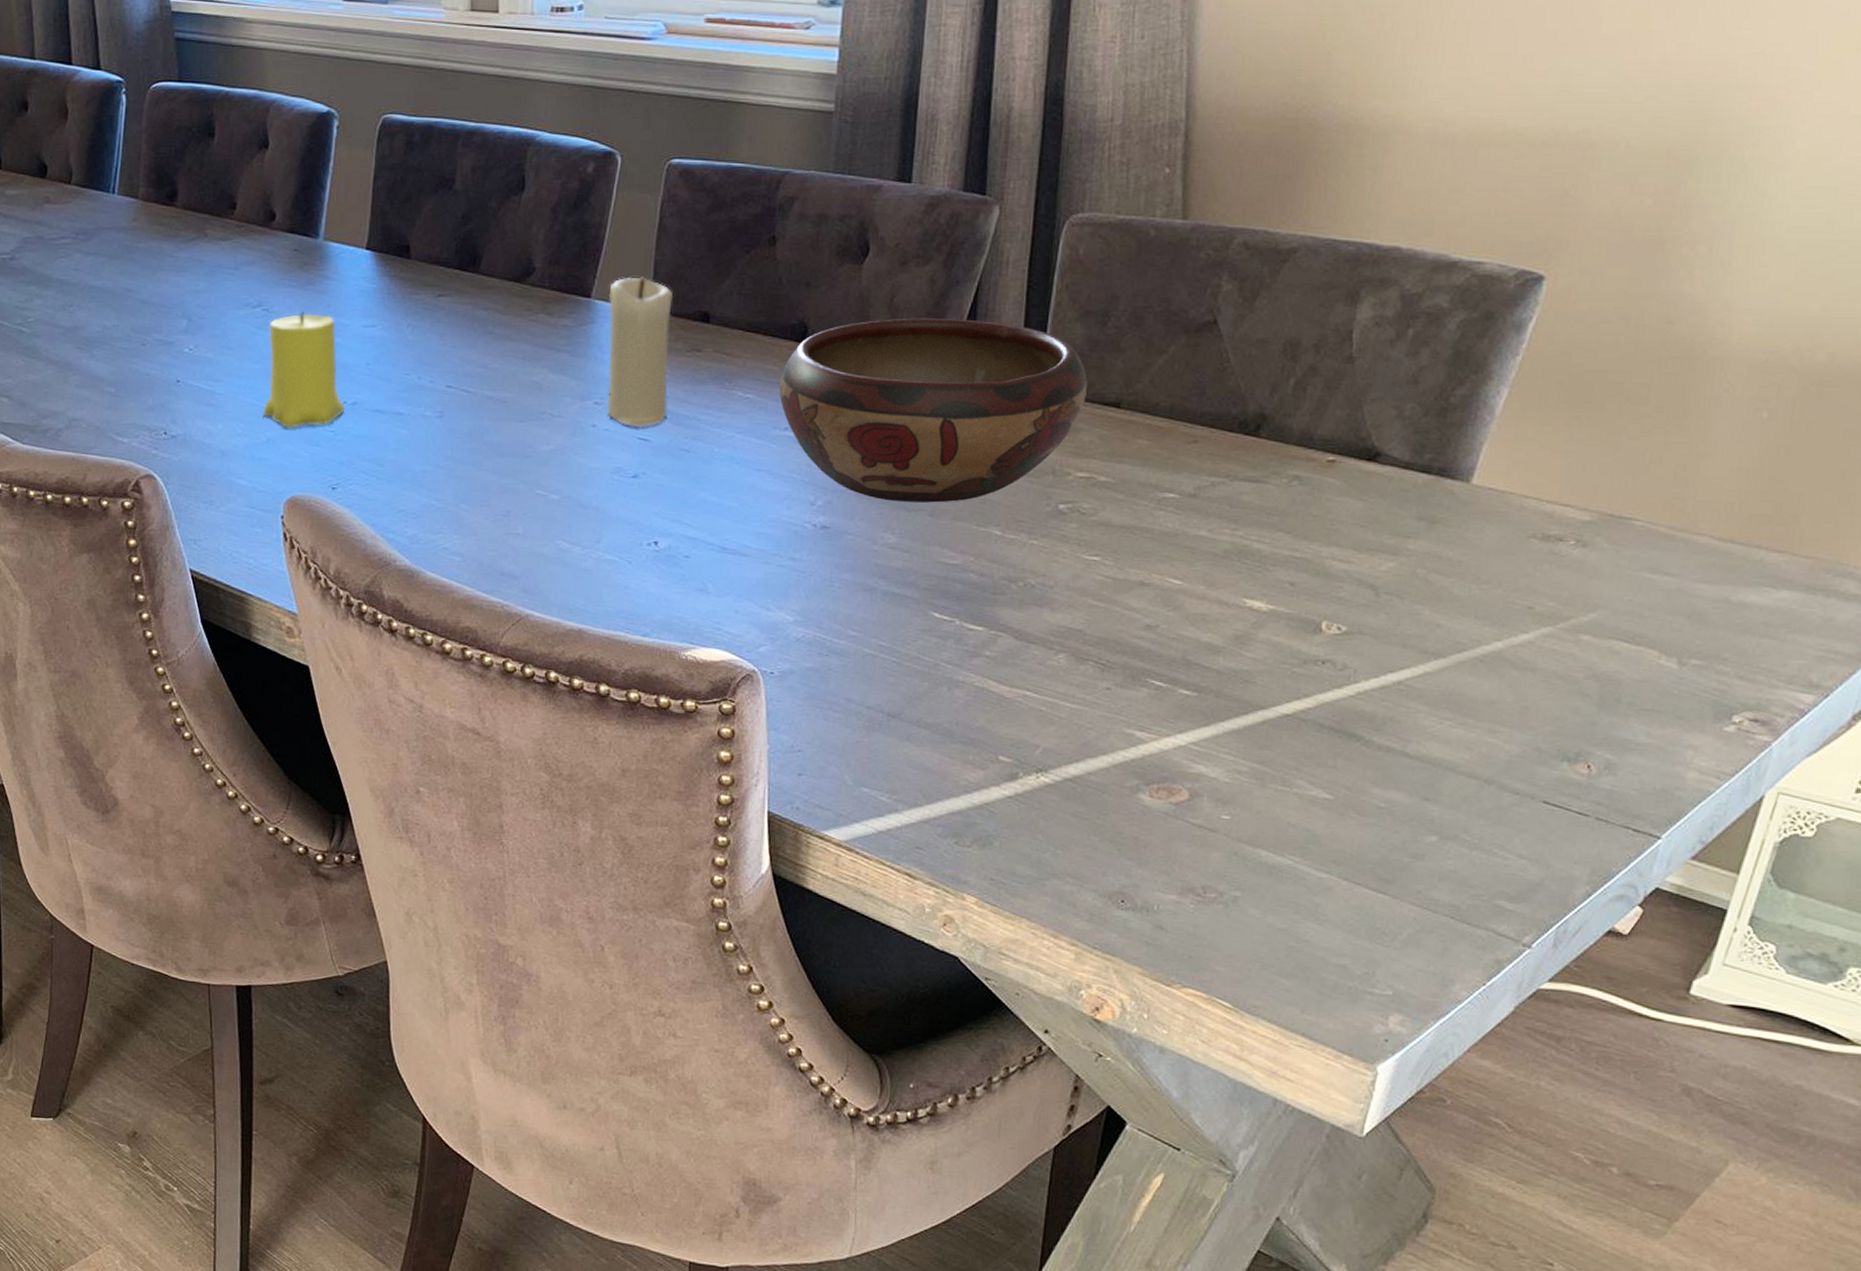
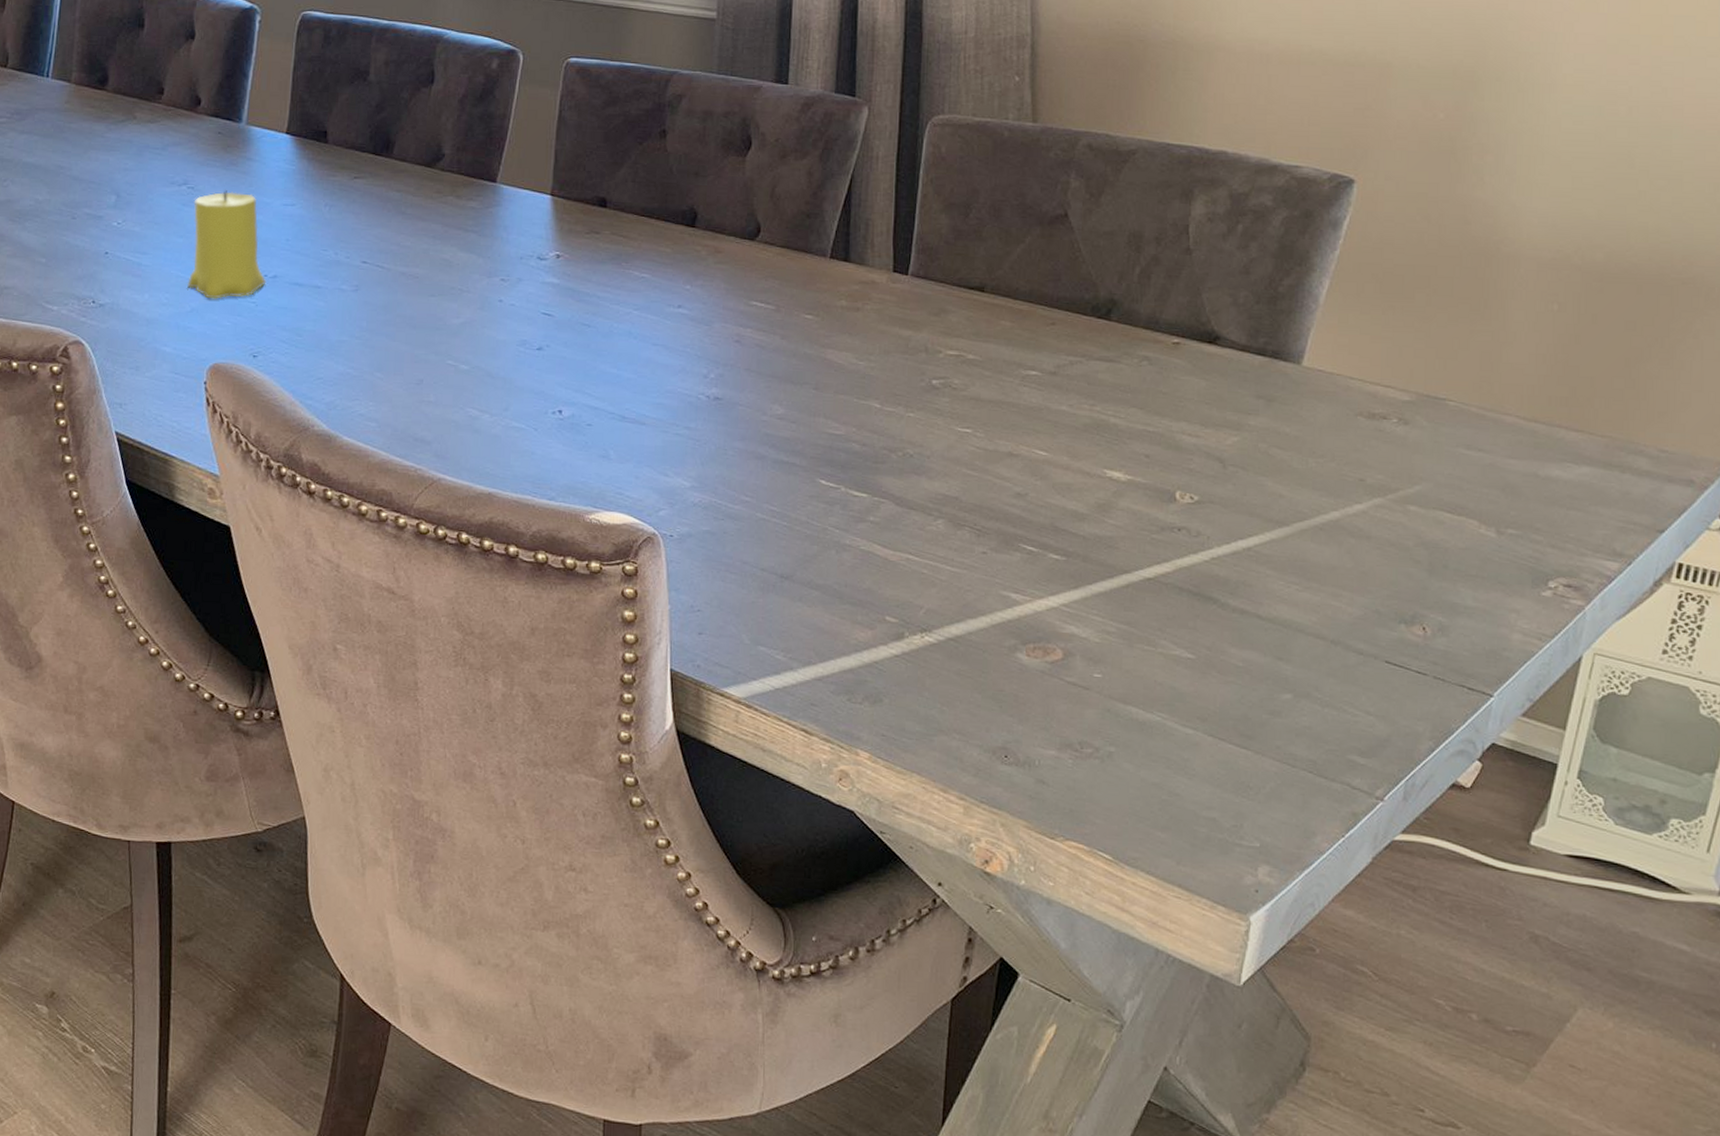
candle: present [607,277,674,428] -> none [512,164,573,304]
decorative bowl: present [779,318,1088,503] -> none [672,206,954,377]

